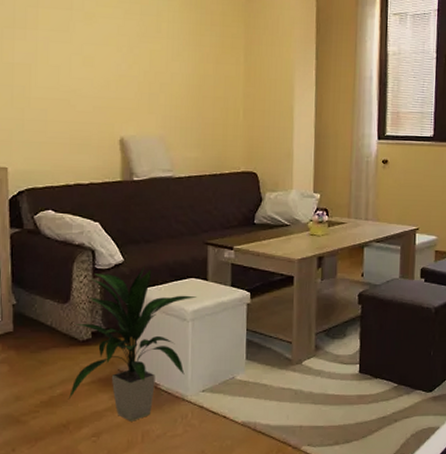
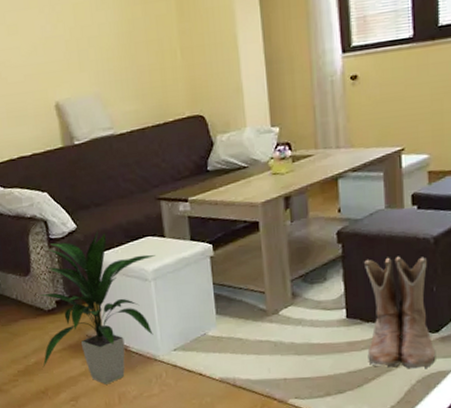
boots: none [373,321,428,424] -> present [364,256,436,369]

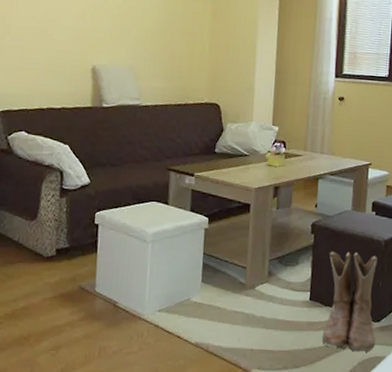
indoor plant: present [38,229,156,385] -> none [30,188,157,337]

